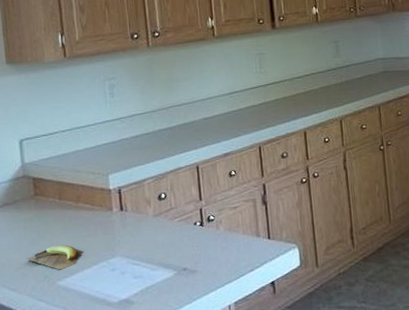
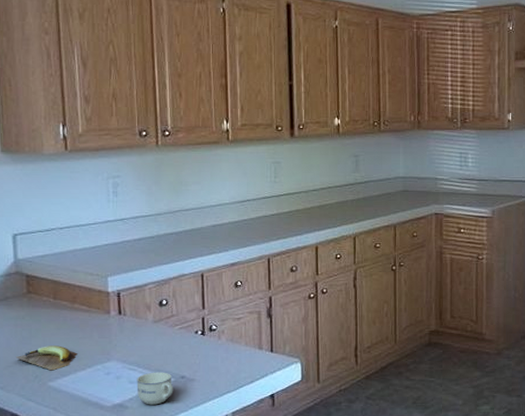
cup: none [141,265,177,299] -> present [136,372,174,405]

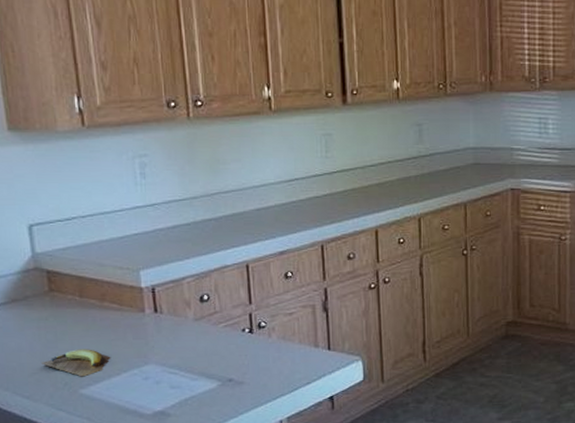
cup: present [136,372,174,405] -> none [178,375,221,412]

